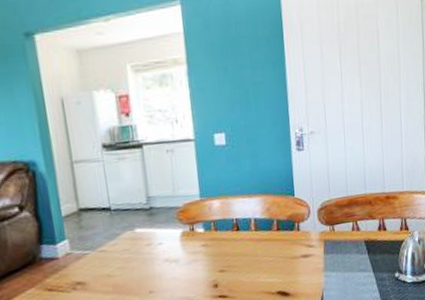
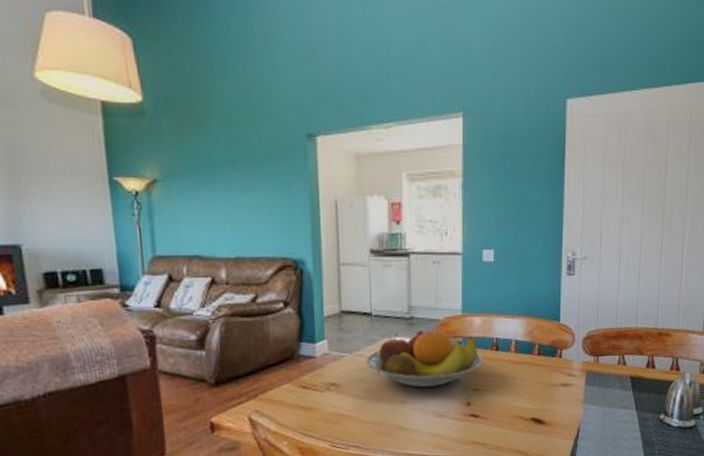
fruit bowl: none [109,217,226,276] -> present [365,330,483,388]

